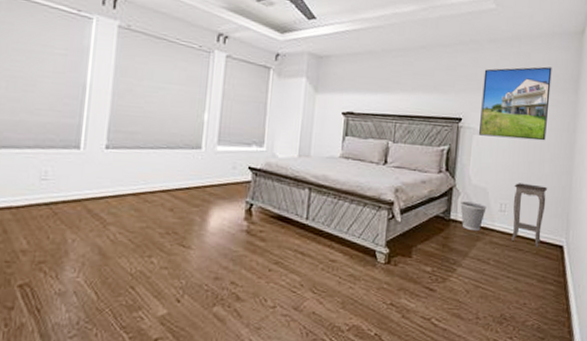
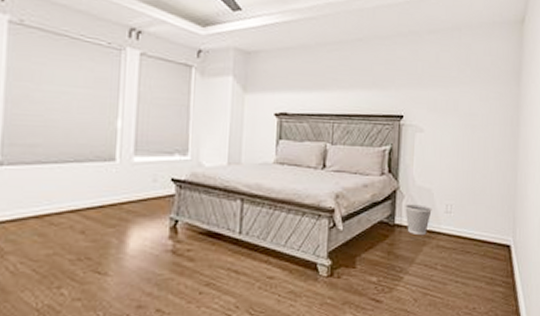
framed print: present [479,66,552,141] -> none [422,58,494,137]
accent table: present [511,183,547,247] -> none [458,182,492,248]

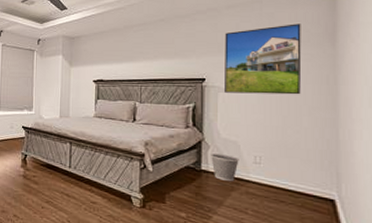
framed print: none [422,58,494,137] -> present [225,23,302,95]

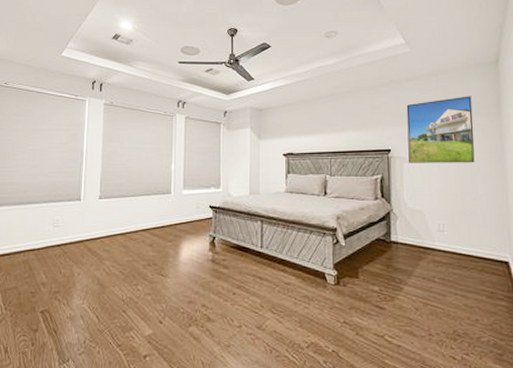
wastebasket: present [211,153,239,182] -> none [399,224,425,252]

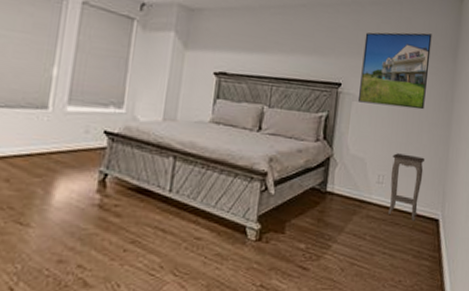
accent table: none [449,204,484,264] -> present [388,153,424,221]

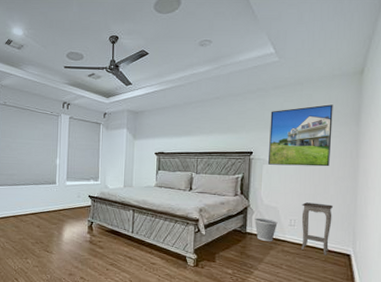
wastebasket: none [337,172,364,205] -> present [254,218,278,242]

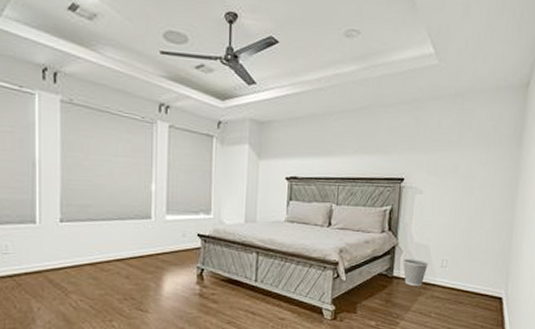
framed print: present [268,104,333,167] -> none [421,122,495,198]
accent table: present [301,202,333,255] -> none [452,239,488,300]

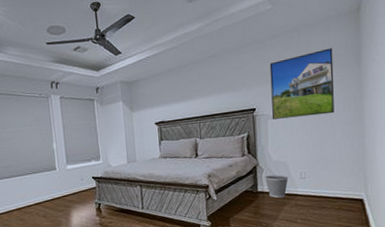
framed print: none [421,122,495,198] -> present [269,48,335,120]

